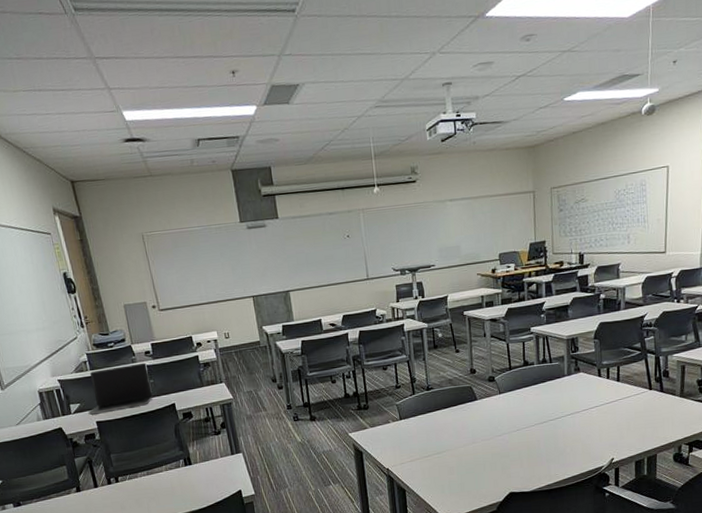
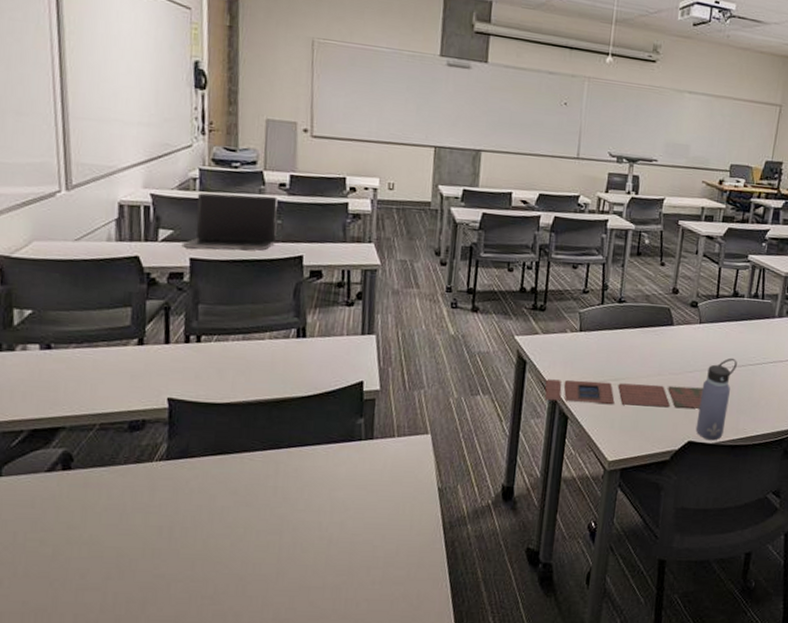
papers: none [381,447,515,480] -> present [544,379,703,409]
water bottle: none [512,417,539,489] -> present [695,357,737,441]

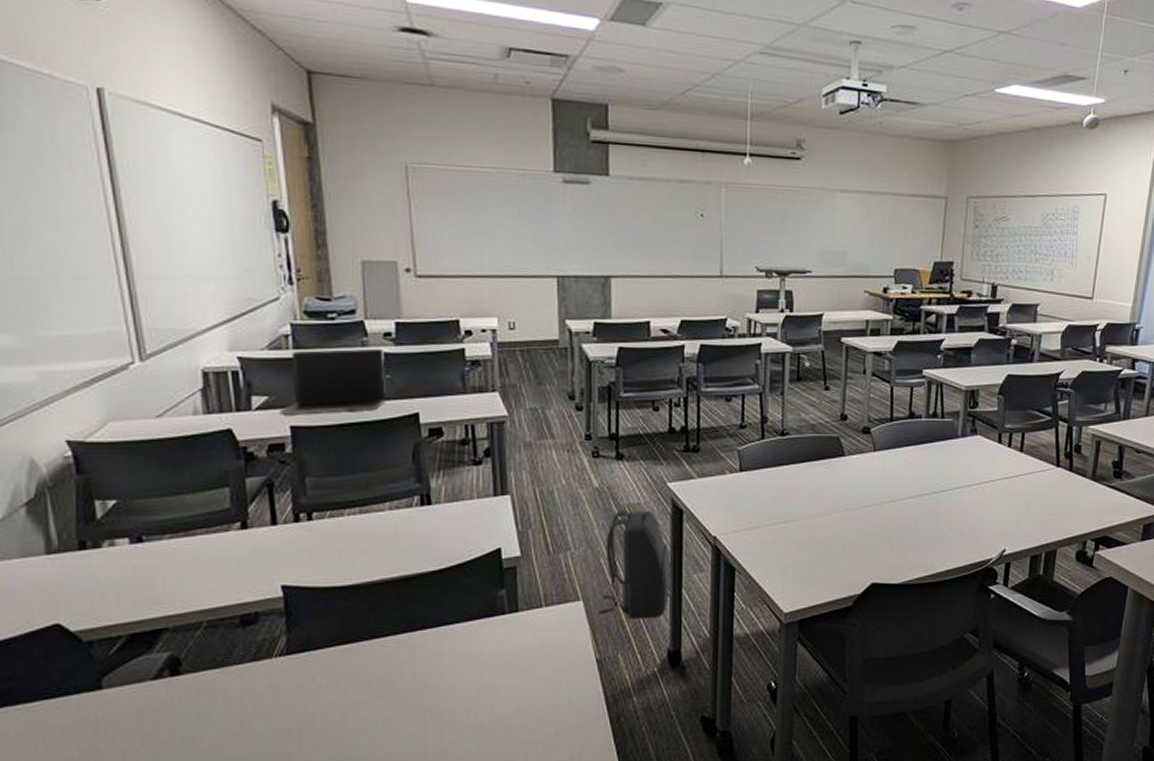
backpack: none [444,357,511,456] -> present [598,510,670,620]
papers: present [544,379,703,409] -> none [706,523,884,552]
water bottle: present [695,357,737,441] -> none [879,486,920,581]

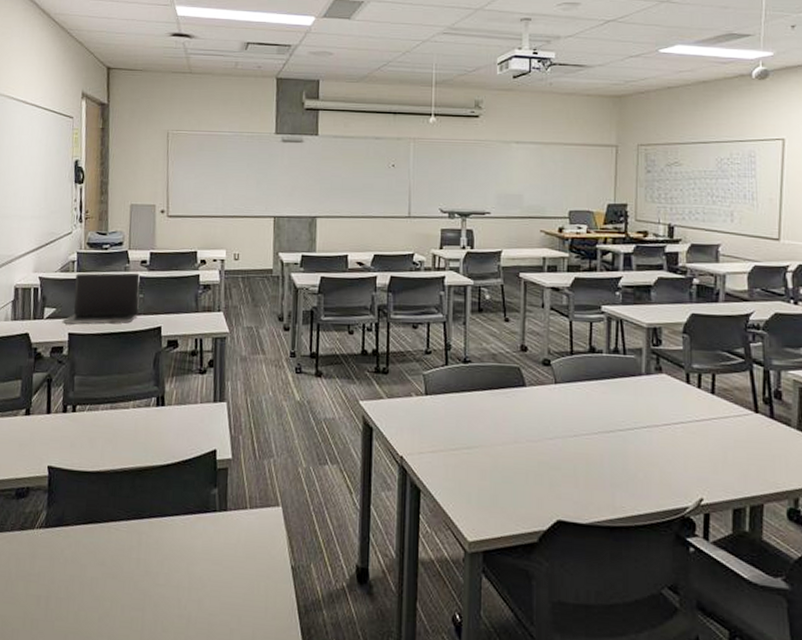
backpack: present [598,510,670,620] -> none [295,423,360,532]

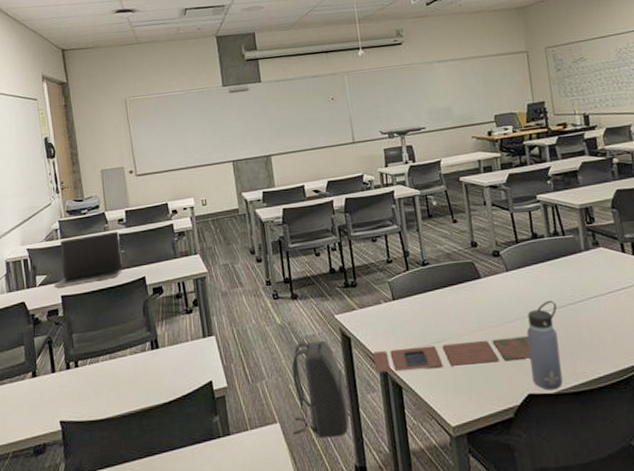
backpack: none [295,423,360,532] -> present [291,340,349,438]
papers: none [394,447,567,482] -> present [373,336,531,373]
water bottle: none [564,422,604,520] -> present [526,300,563,390]

